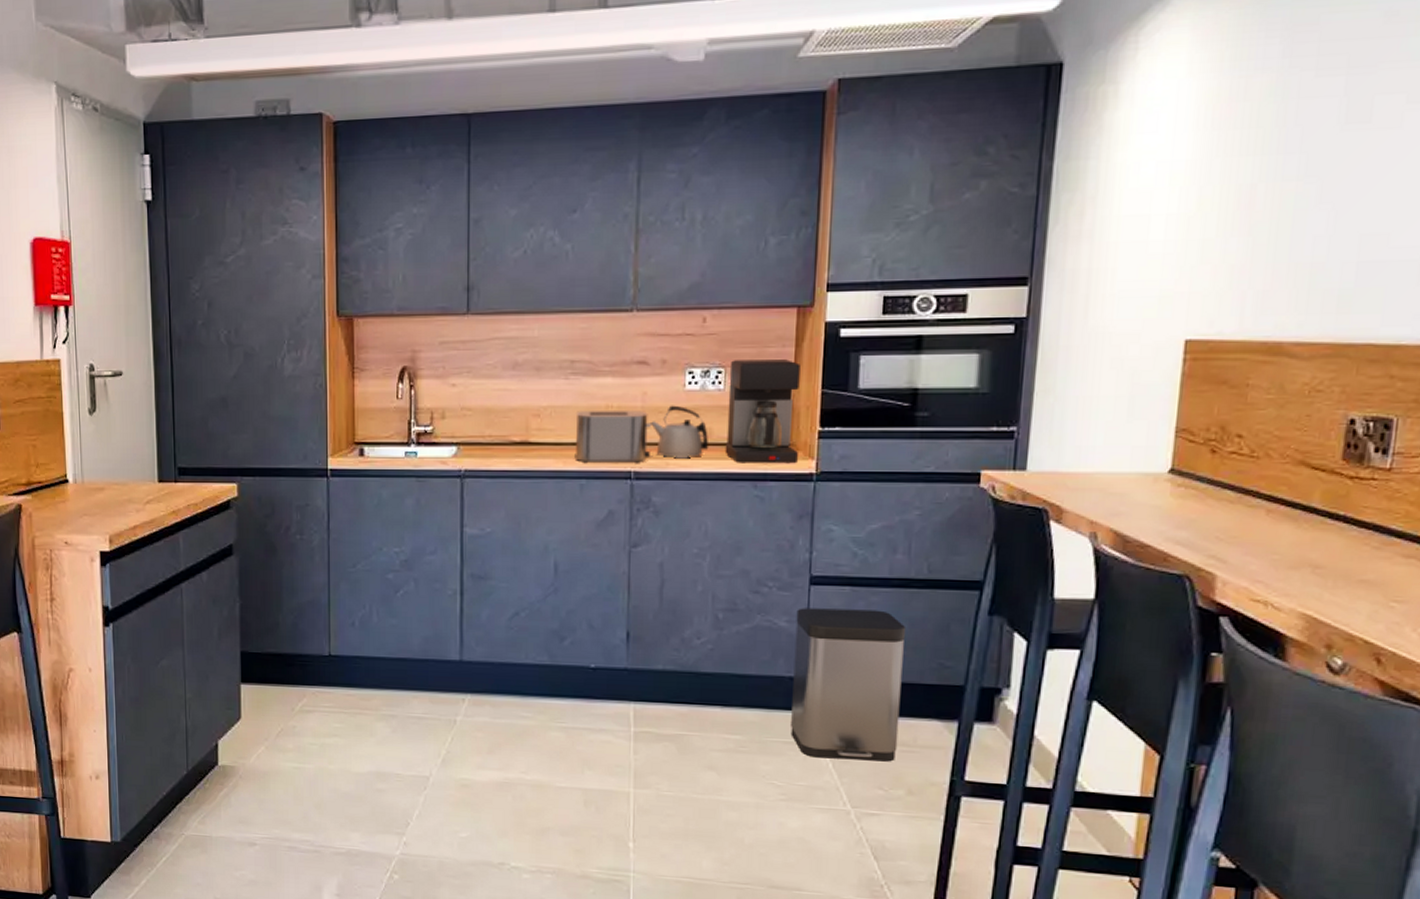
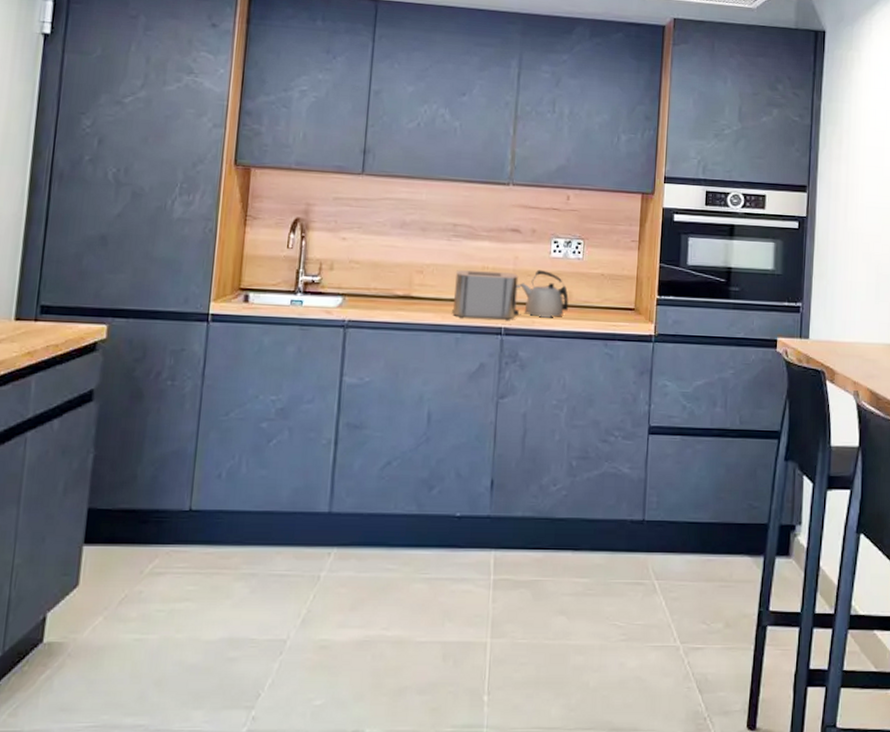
coffee maker: present [724,359,801,464] -> none [581,234,643,326]
pedal bin: present [790,608,907,762] -> none [631,455,724,597]

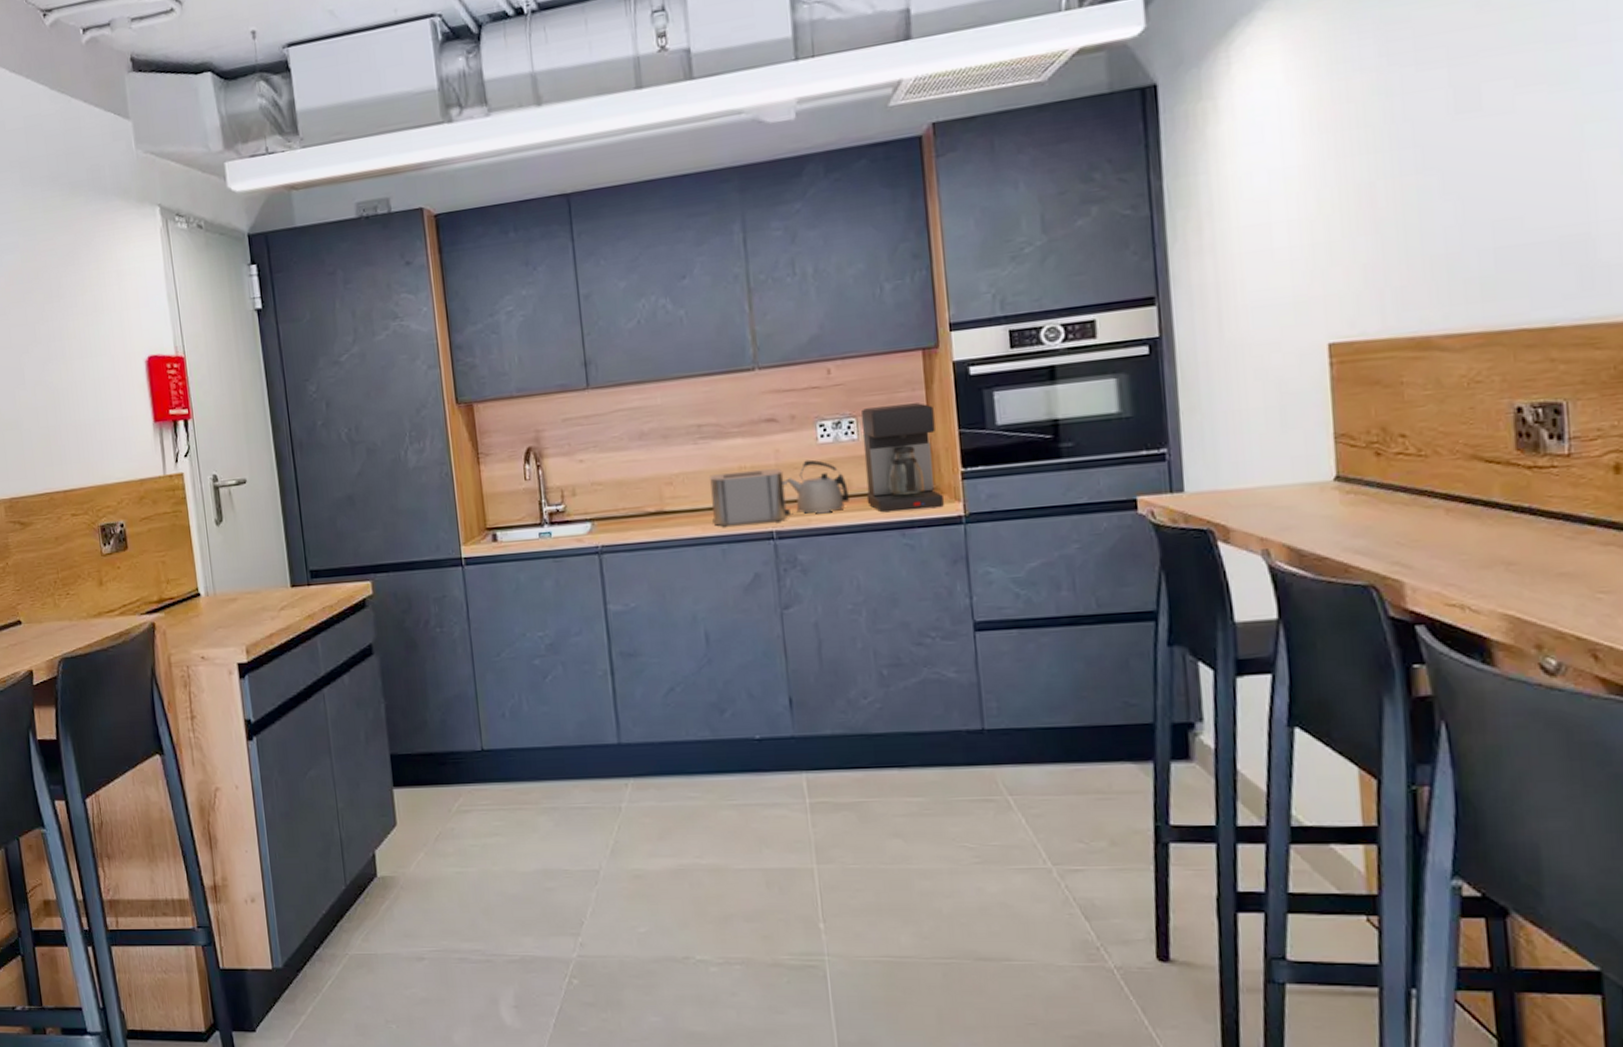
coffee maker: none [581,234,643,326] -> present [861,403,945,513]

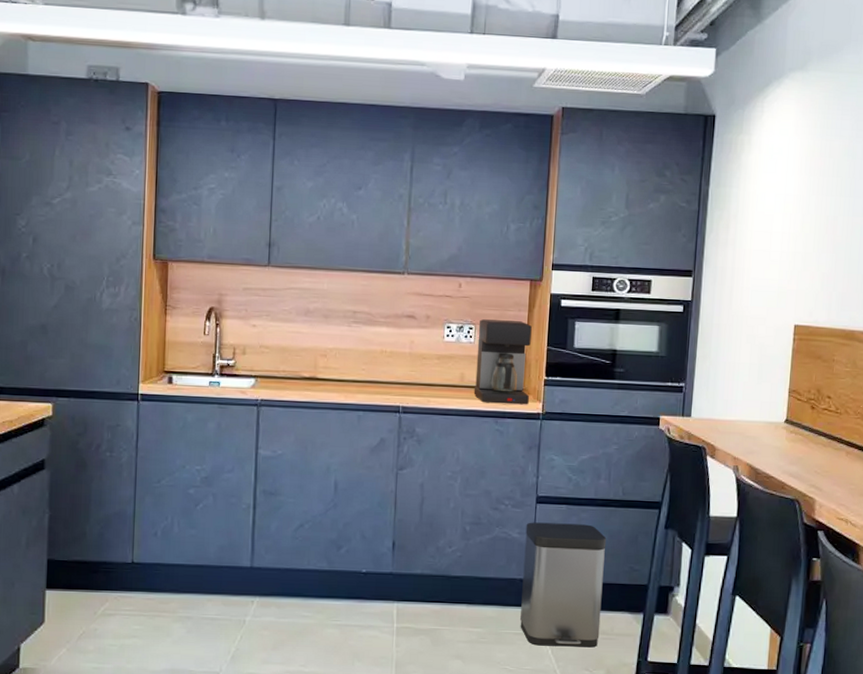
toaster: present [708,468,790,528] -> none [354,353,417,401]
kettle: present [786,459,851,514] -> none [415,353,462,398]
pedal bin: none [964,651,1093,814] -> present [520,522,607,648]

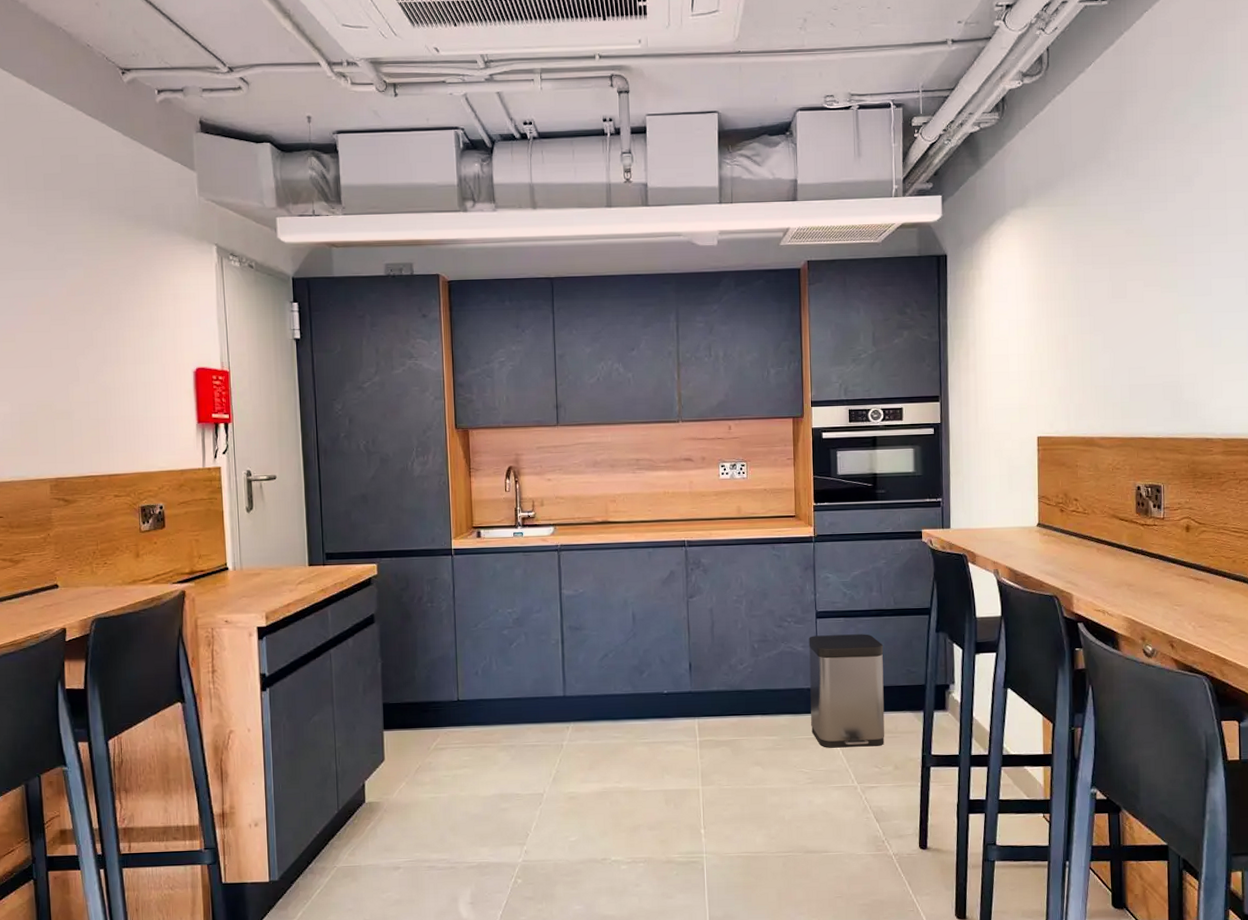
coffee maker: present [473,319,532,405] -> none [750,455,802,532]

